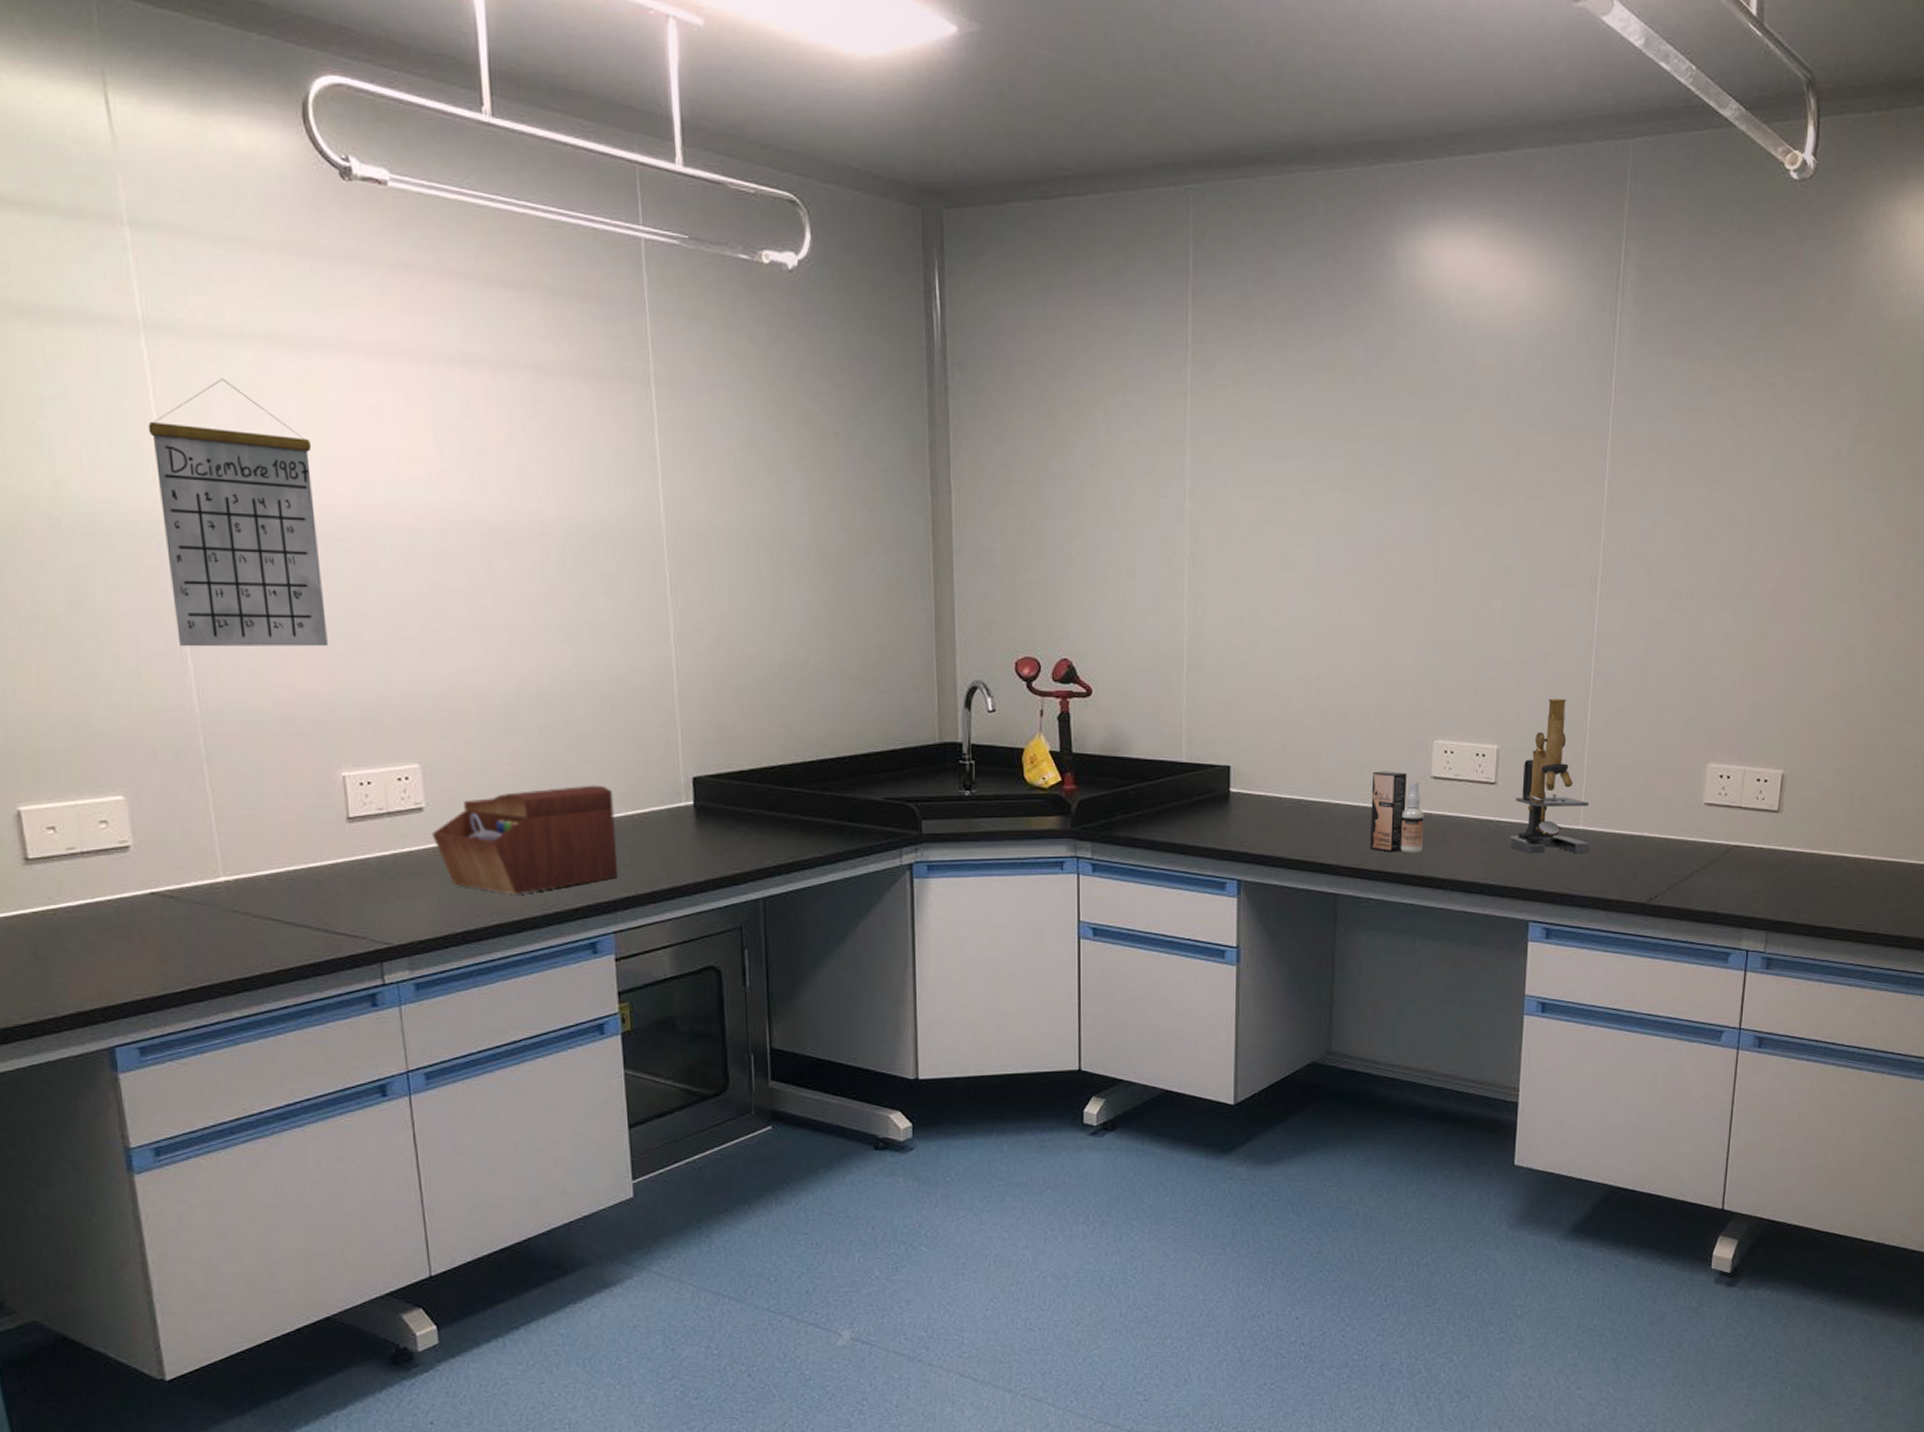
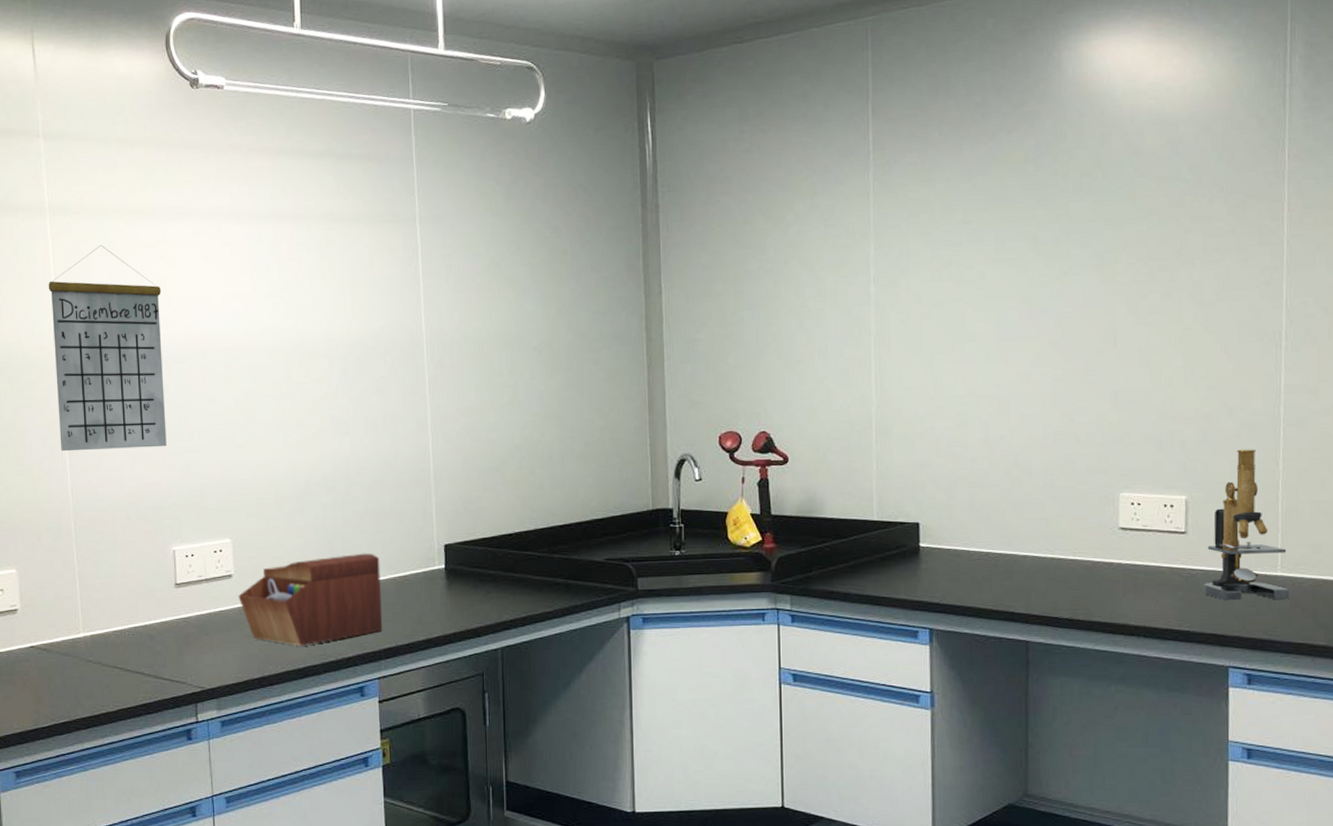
spray bottle: present [1370,771,1425,854] -> none [1058,523,1114,602]

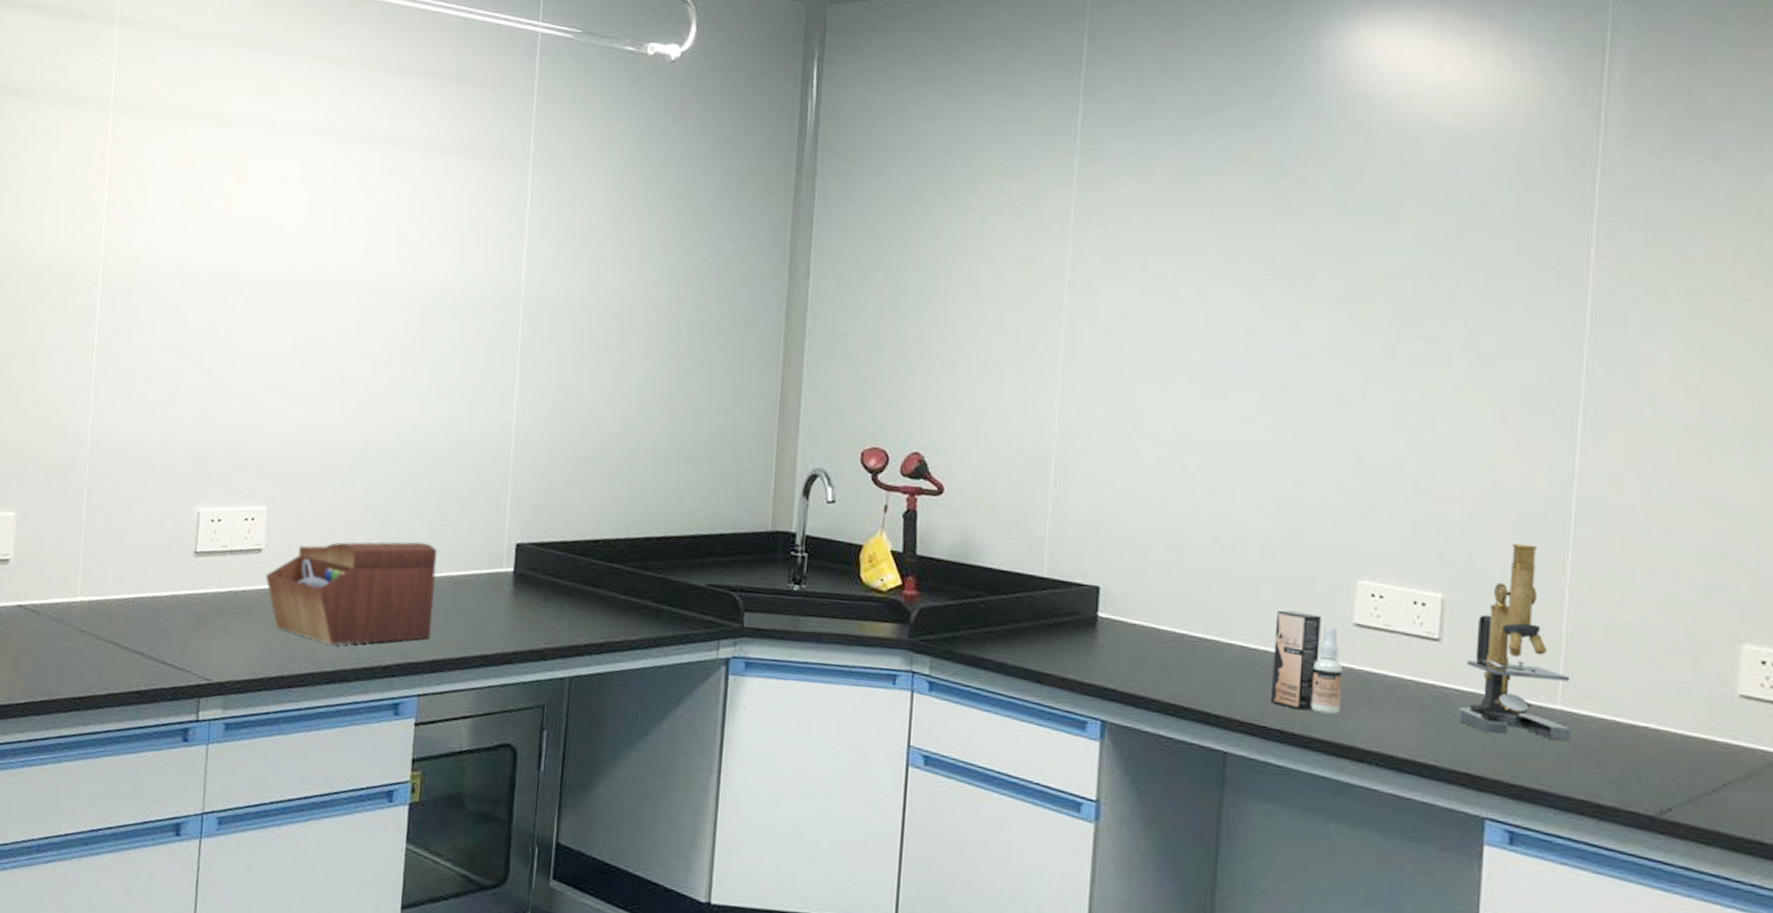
calendar: present [48,244,167,452] -> none [87,150,227,390]
spray bottle: none [1058,523,1114,602] -> present [1271,610,1344,715]

